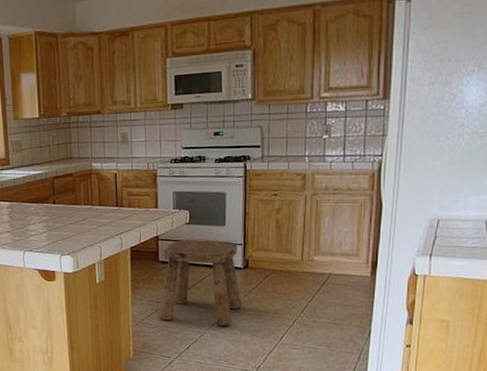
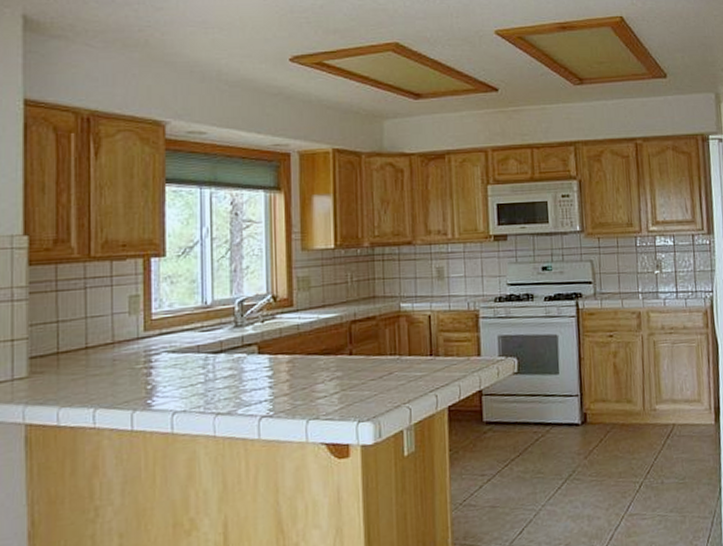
stool: present [159,239,242,326] -> none [484,391,583,499]

